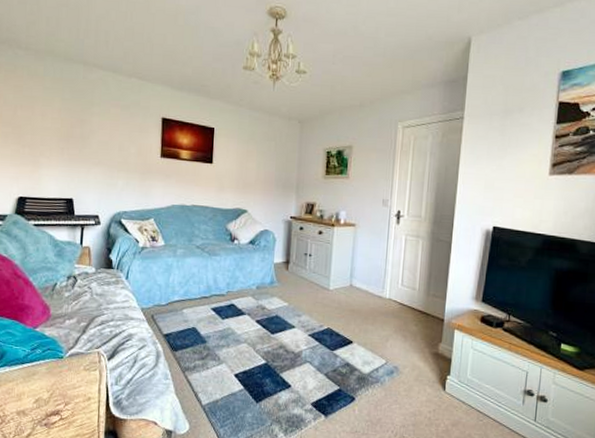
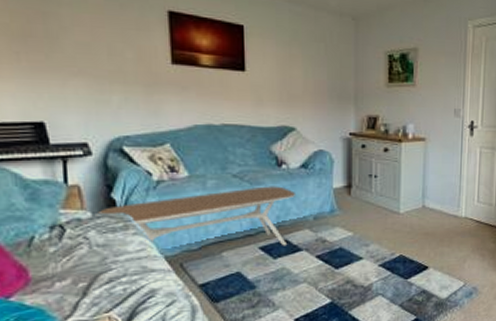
coffee table: none [98,257,243,309] -> present [96,186,295,246]

